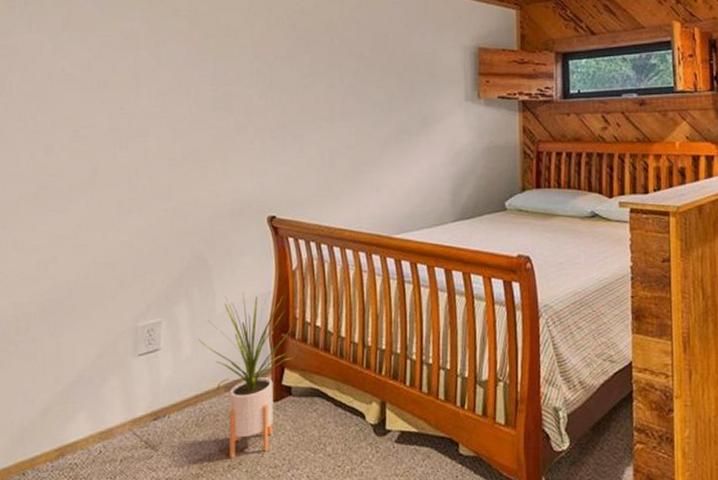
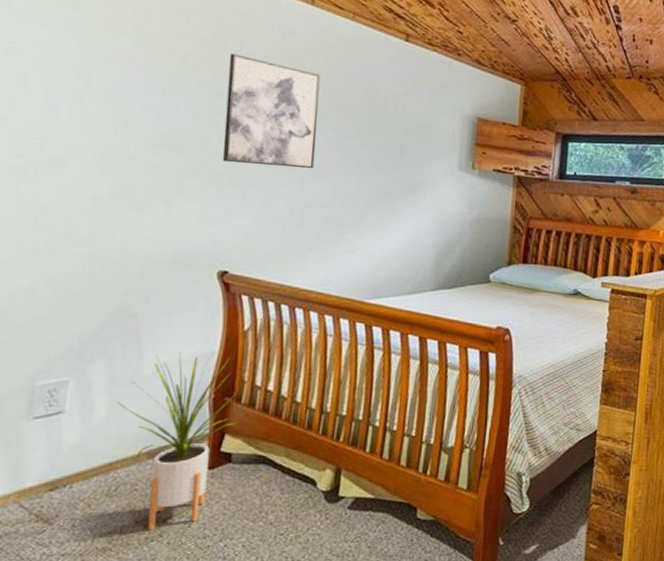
wall art: none [263,20,338,117] -> present [222,54,320,169]

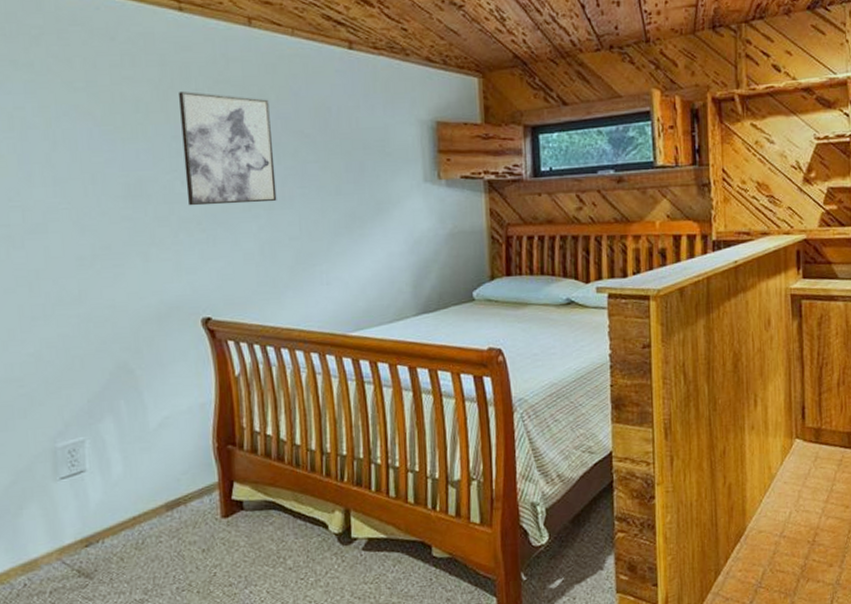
house plant: present [116,351,240,531] -> none [129,402,245,581]

